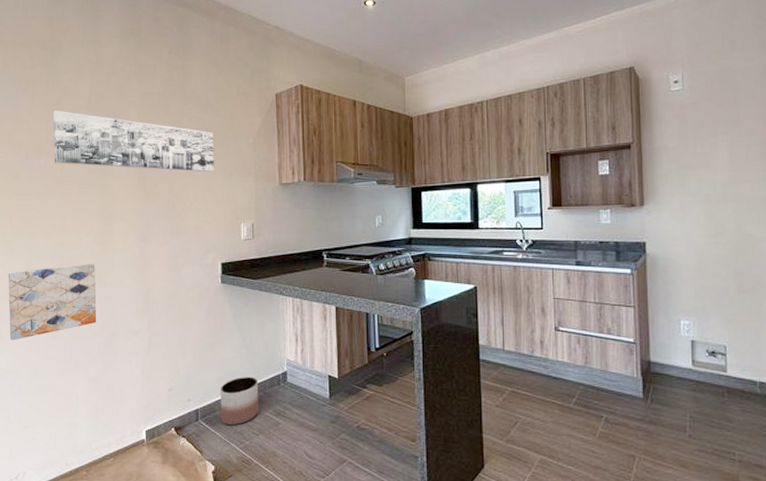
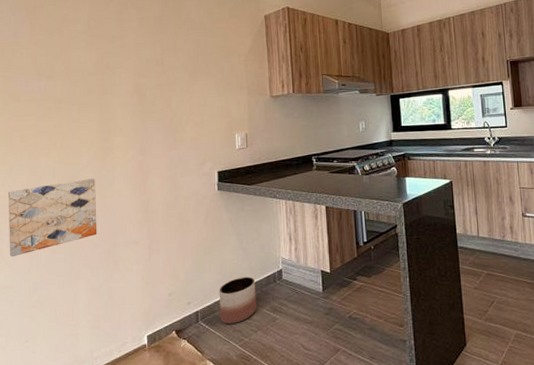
wall art: present [53,110,214,172] -> none [53,36,209,89]

